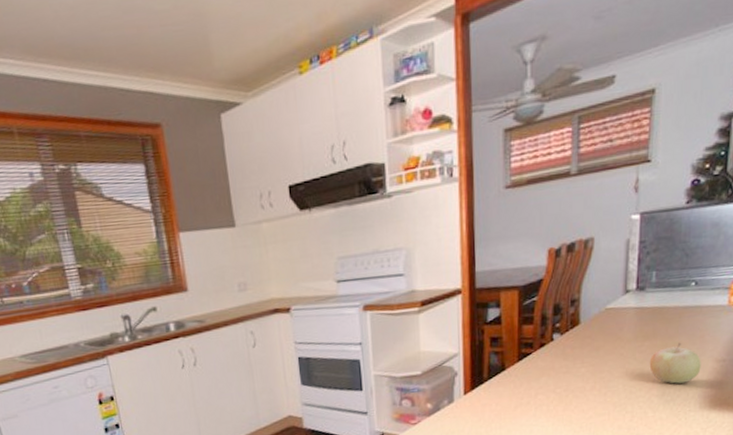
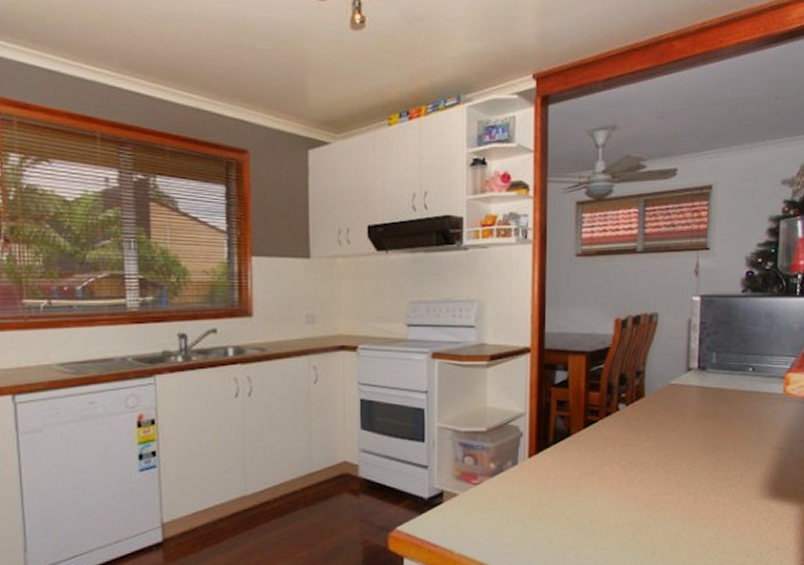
fruit: present [649,342,701,384] -> none [711,426,760,468]

